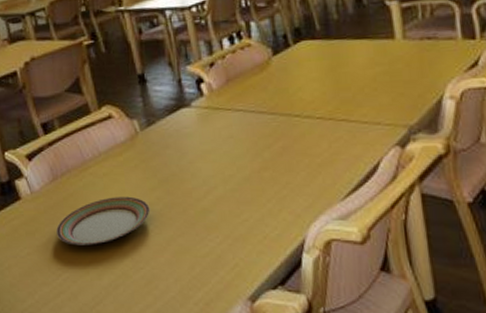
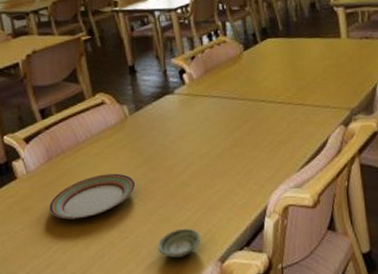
saucer: none [177,261,227,294] -> present [157,228,201,258]

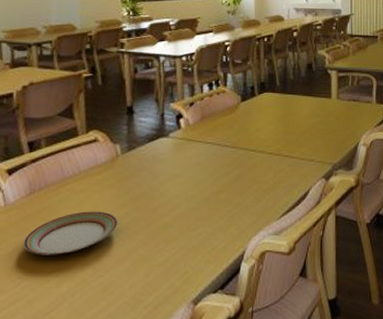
saucer: present [157,228,201,258] -> none [132,269,177,298]

